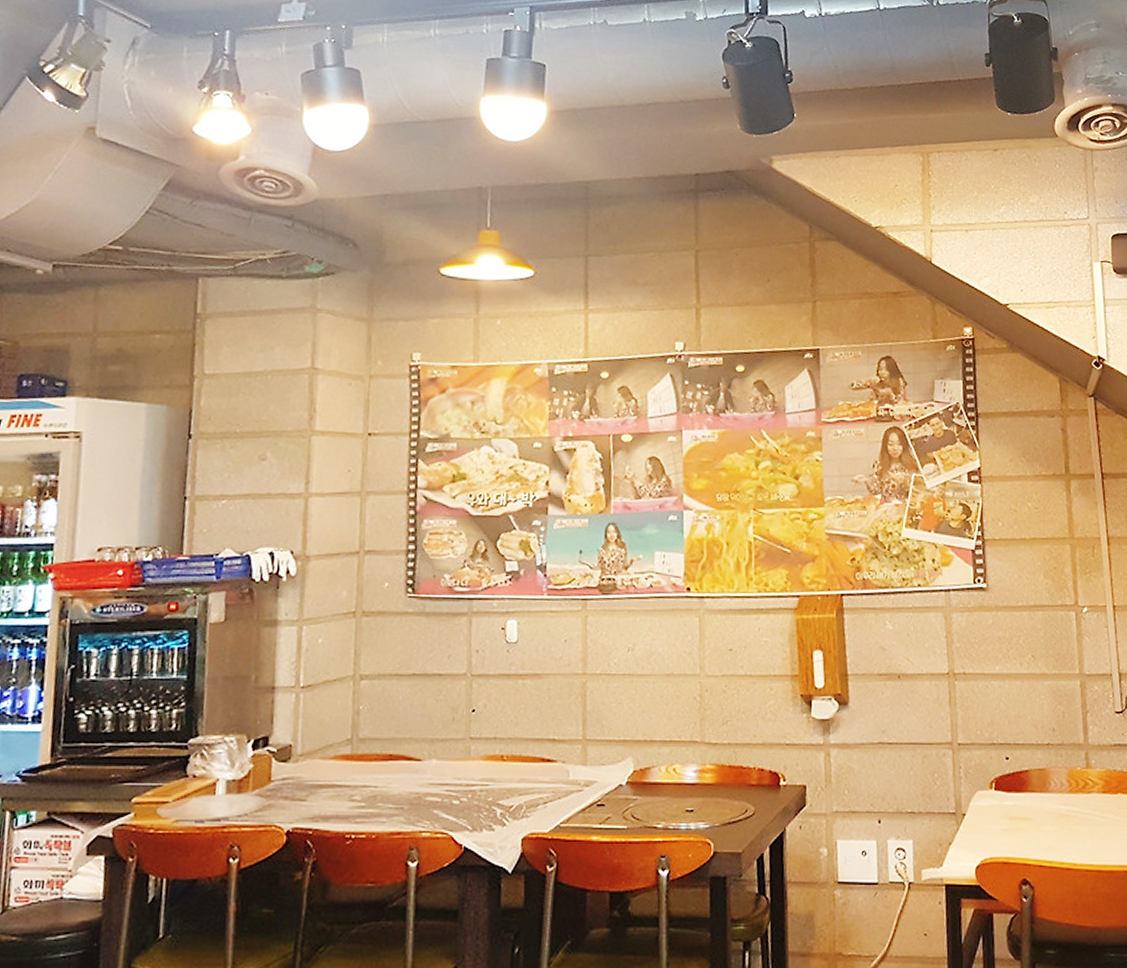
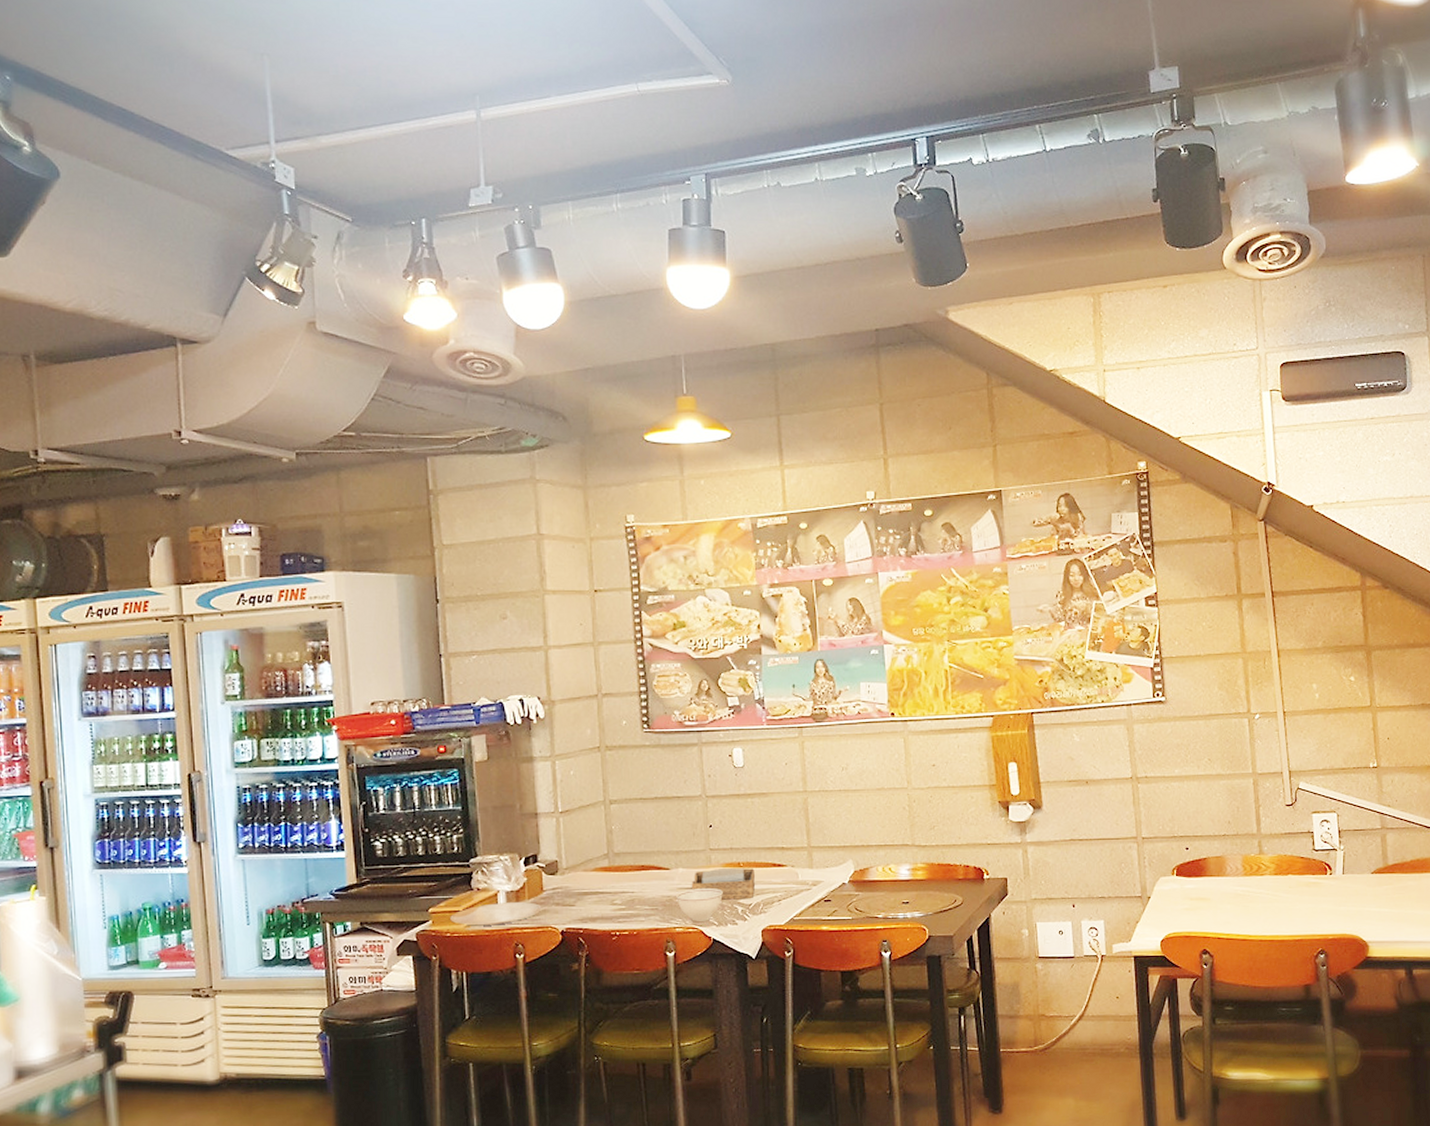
bowl: none [425,784,481,827] -> present [675,887,723,923]
napkin holder: none [444,761,520,800] -> present [691,867,755,900]

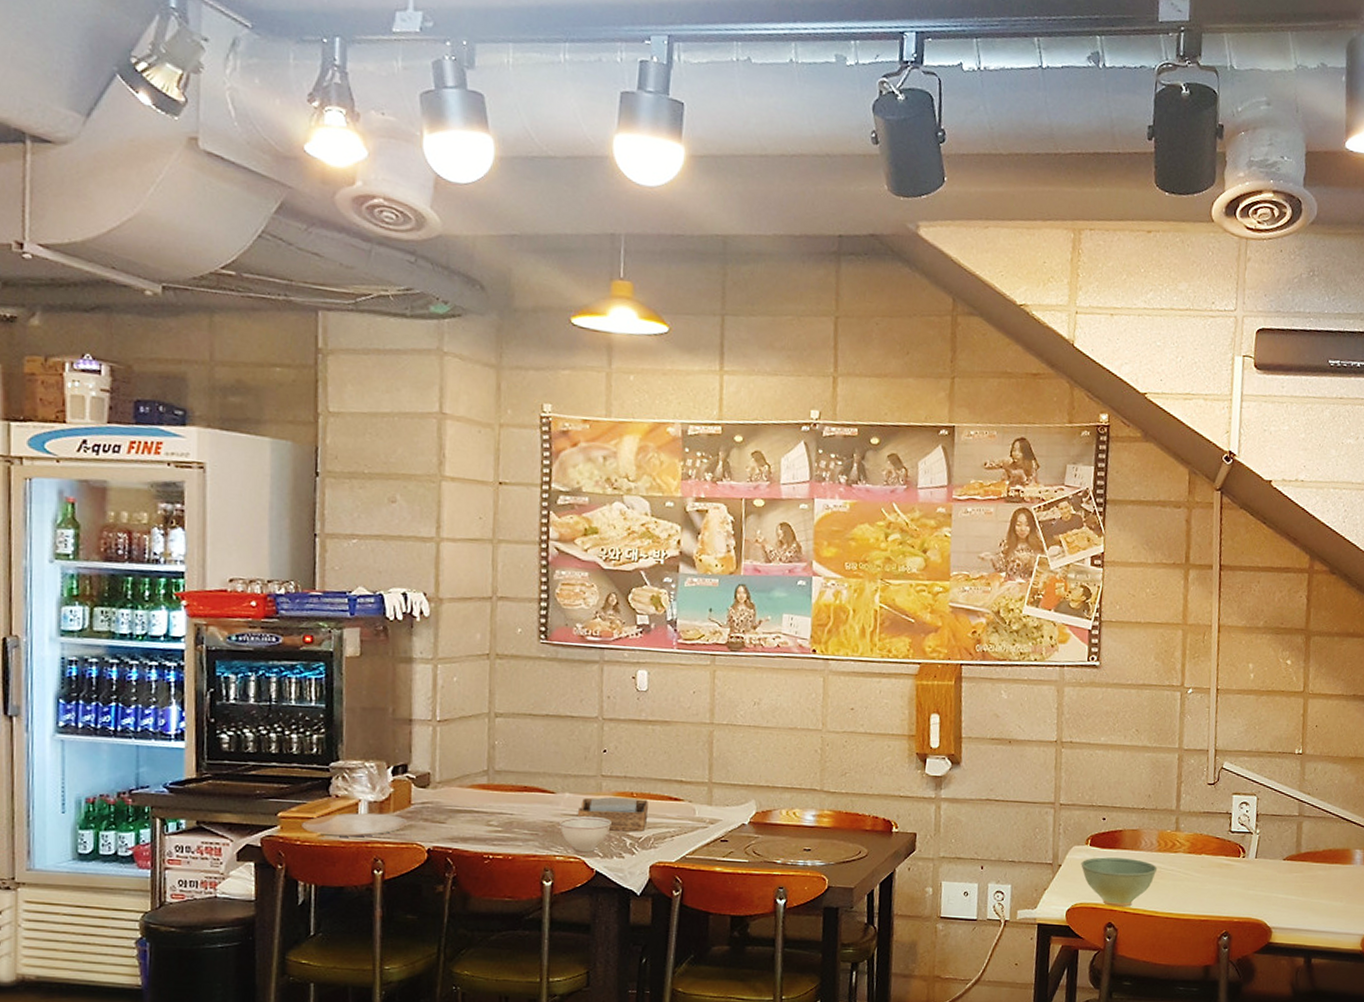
bowl: none [1169,885,1246,933] -> present [1081,857,1158,907]

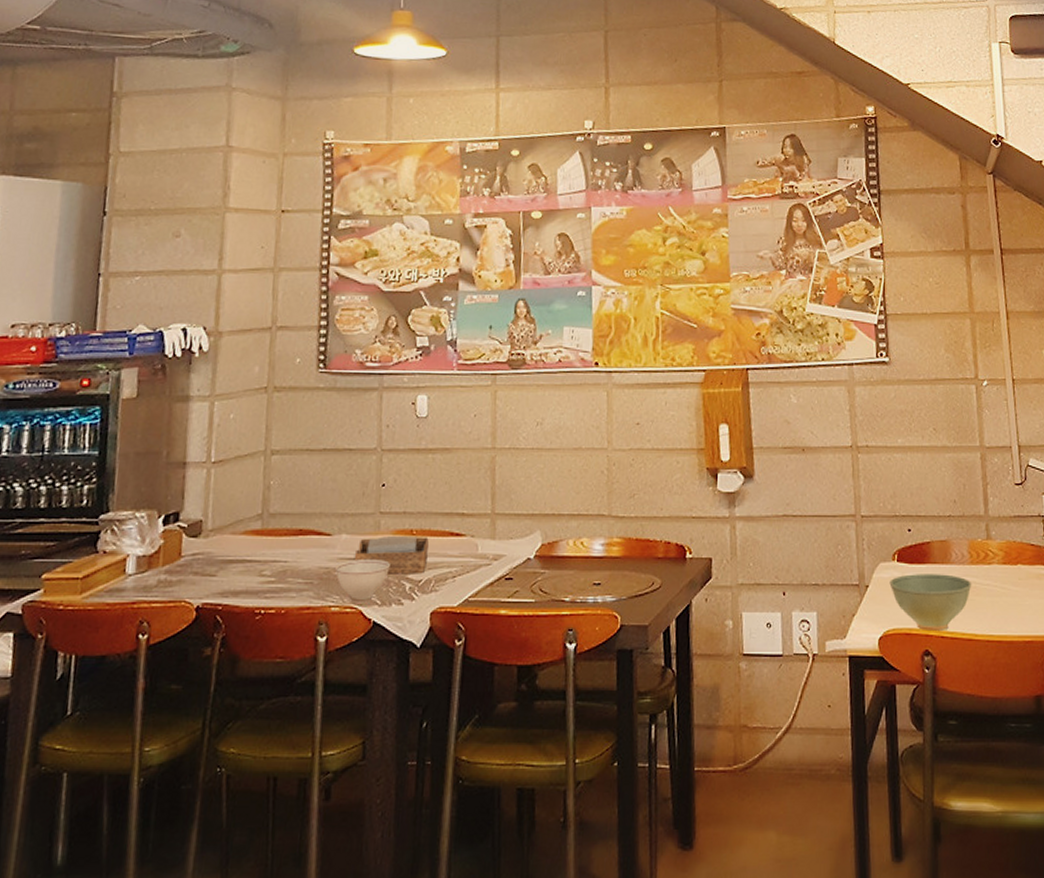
plate: present [302,813,408,837] -> none [66,570,177,597]

